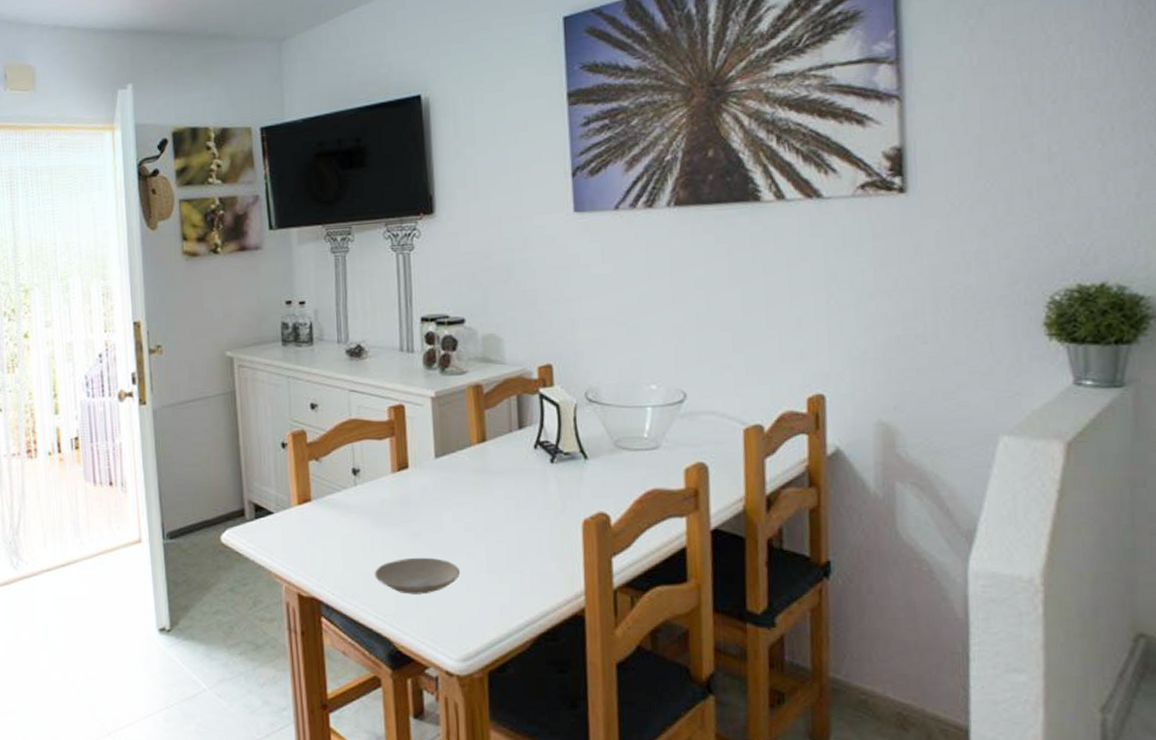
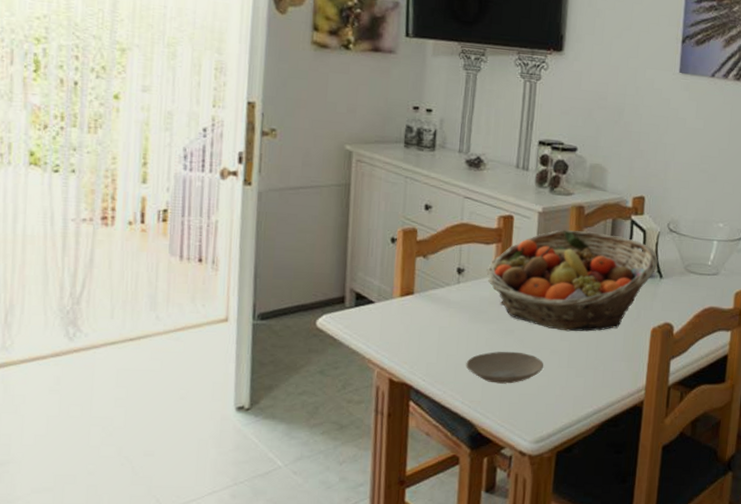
fruit basket: none [383,413,579,531] -> present [486,229,658,332]

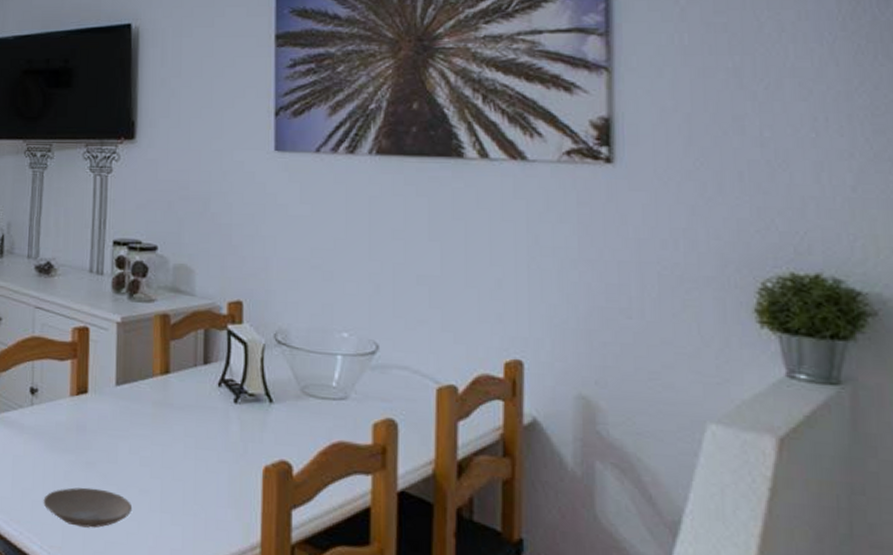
fruit basket: present [486,229,658,332] -> none [62,342,265,468]

